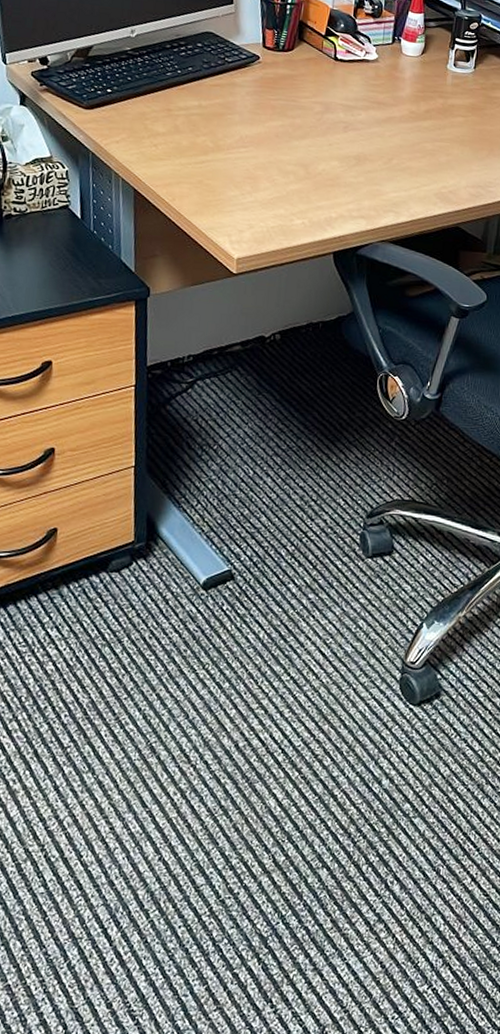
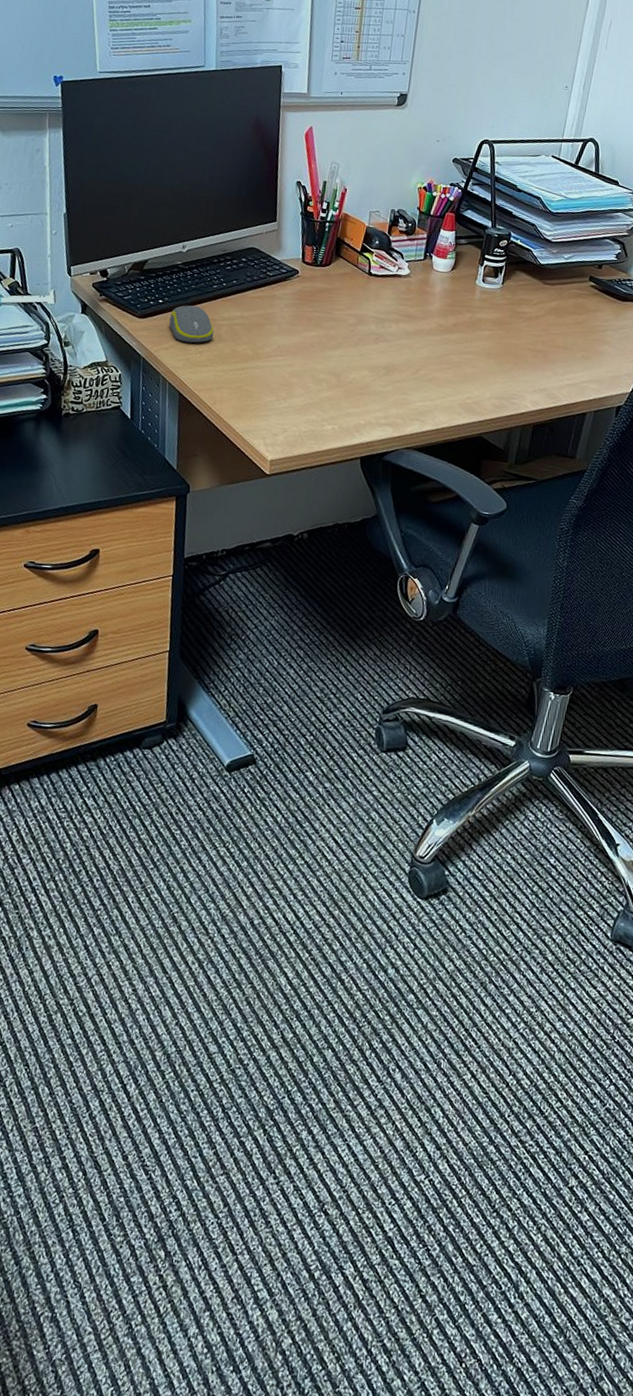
computer mouse: none [119,94,170,135] -> present [169,305,214,343]

